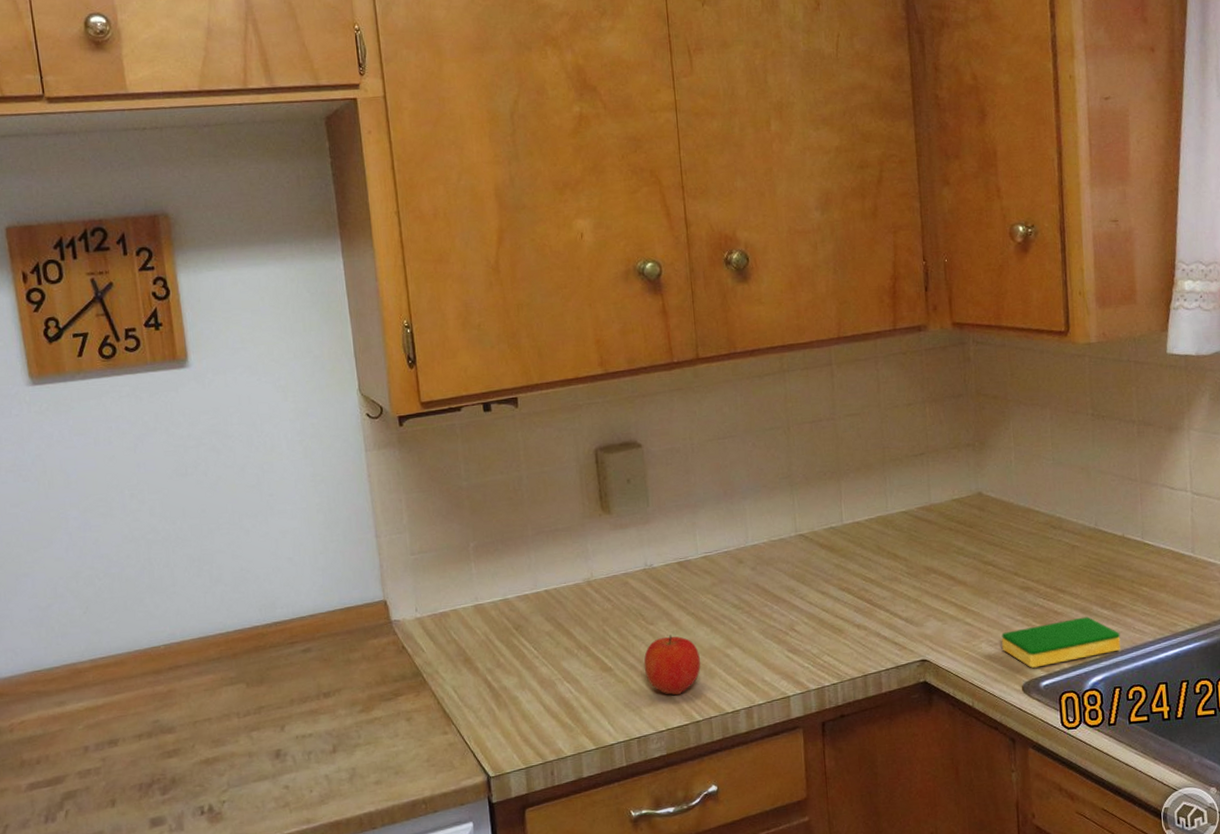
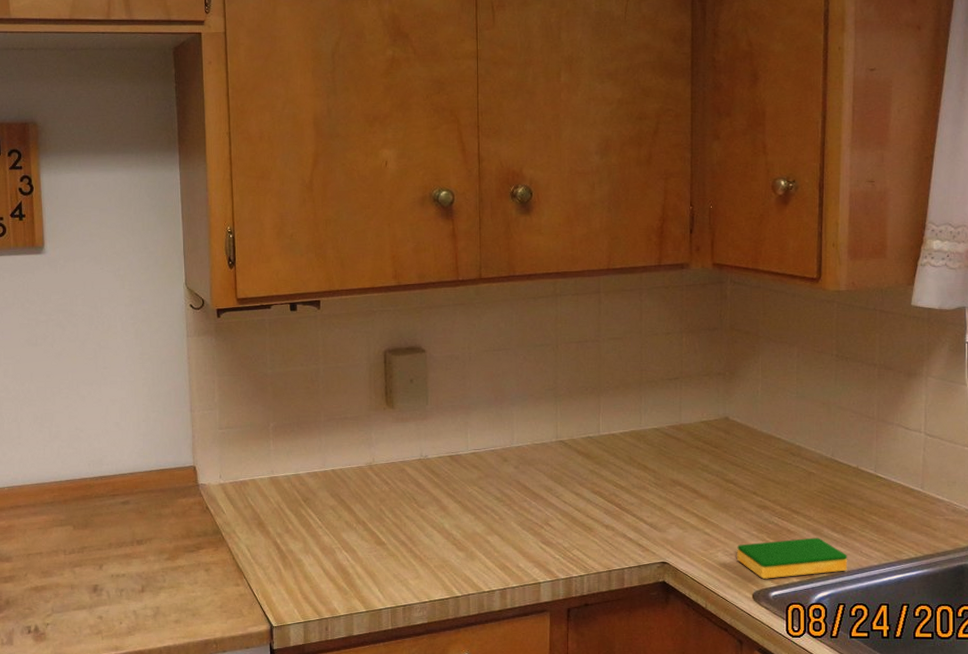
apple: present [643,635,701,696] -> none [413,519,463,572]

